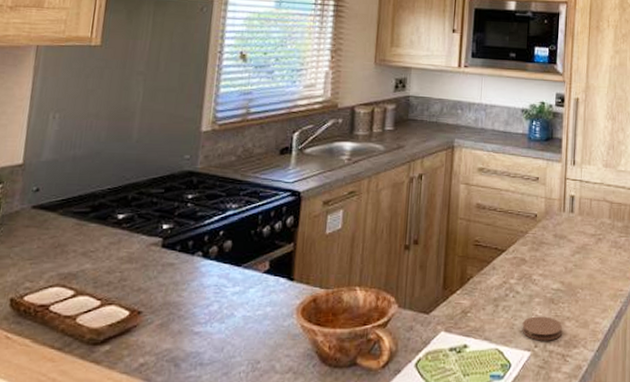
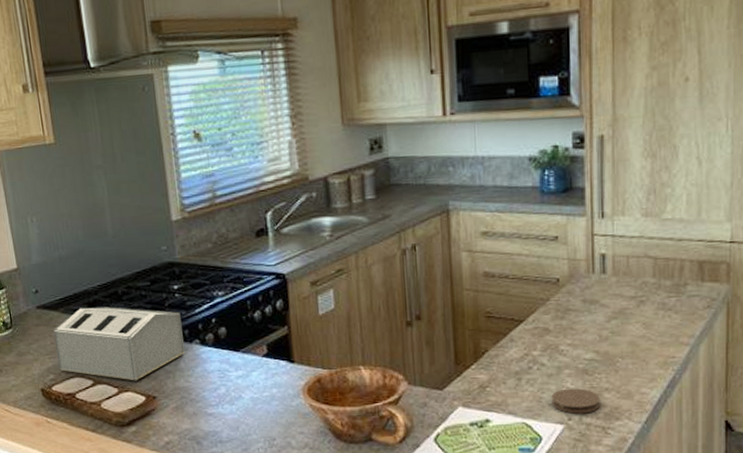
toaster: none [38,211,189,294] -> present [53,306,186,381]

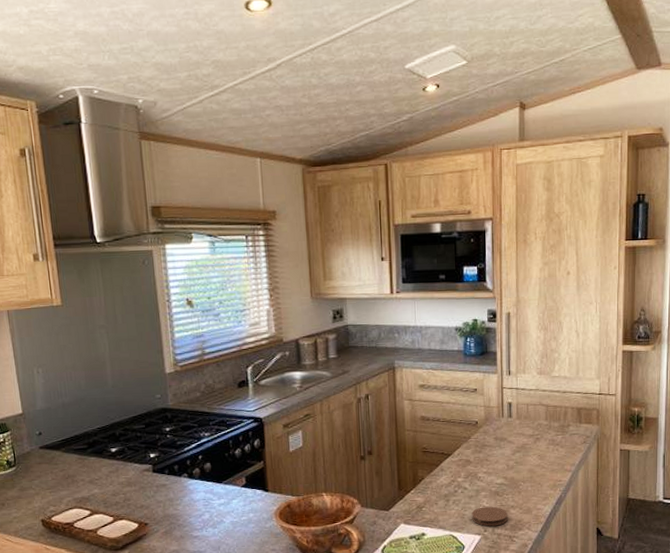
toaster: present [53,306,186,381] -> none [54,446,175,511]

